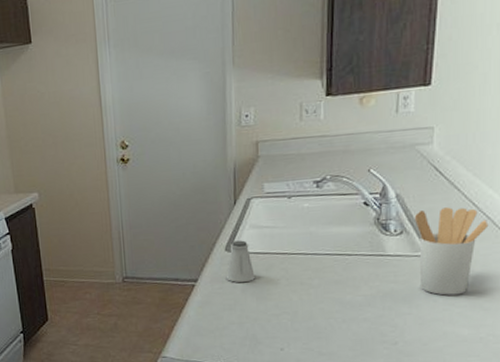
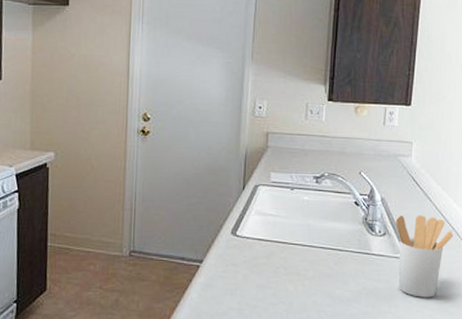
saltshaker: present [225,240,255,283] -> none [229,225,256,268]

